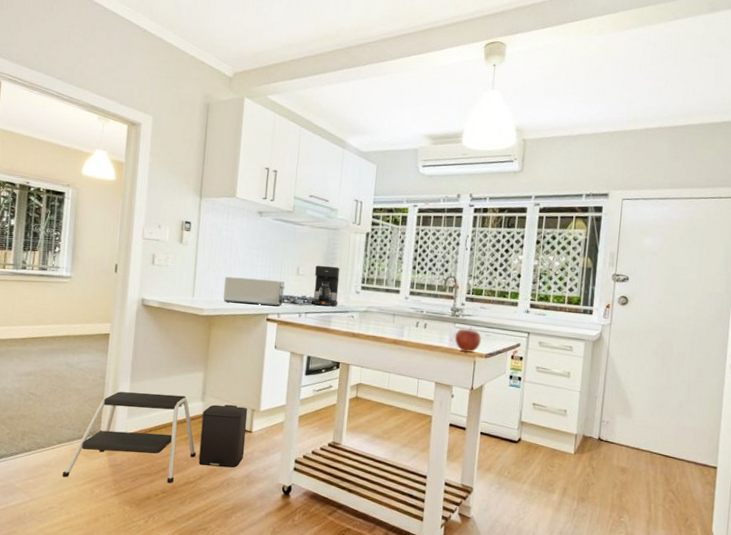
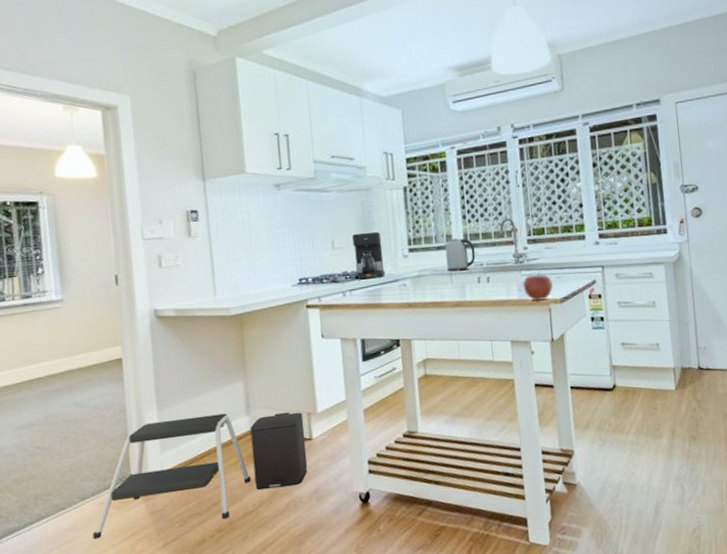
toaster: present [222,276,286,307] -> none [248,259,323,296]
kettle: none [391,284,419,314] -> present [444,238,476,272]

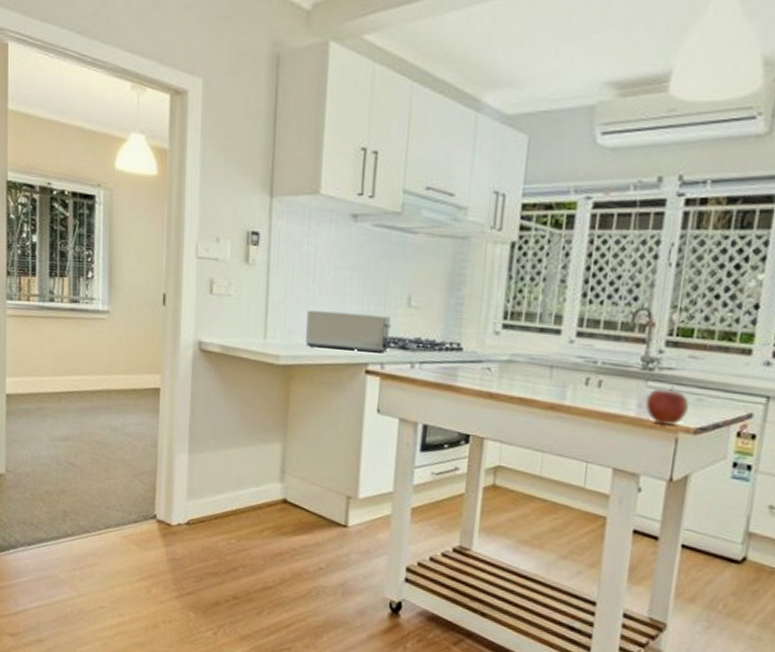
step stool: present [92,413,251,540] -> none [112,465,275,588]
toaster: none [248,259,323,296] -> present [305,310,392,353]
pedal bin: present [250,412,308,491] -> none [278,487,342,573]
coffee maker: present [352,231,386,280] -> none [427,292,471,354]
kettle: present [444,238,476,272] -> none [548,321,591,366]

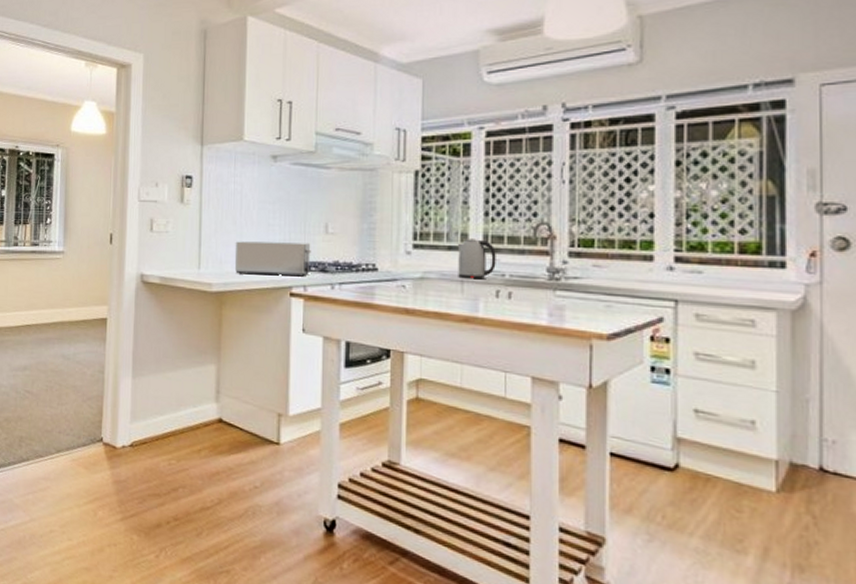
kettle: none [548,321,591,366] -> present [457,239,496,280]
apple: present [645,386,689,426] -> none [556,294,598,332]

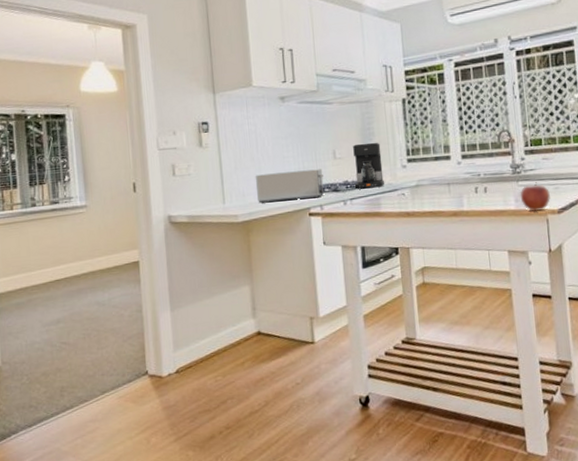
coffee maker: none [345,219,383,274] -> present [353,142,385,190]
kettle: present [457,239,496,280] -> none [441,149,473,182]
apple: none [556,294,598,332] -> present [520,182,550,211]

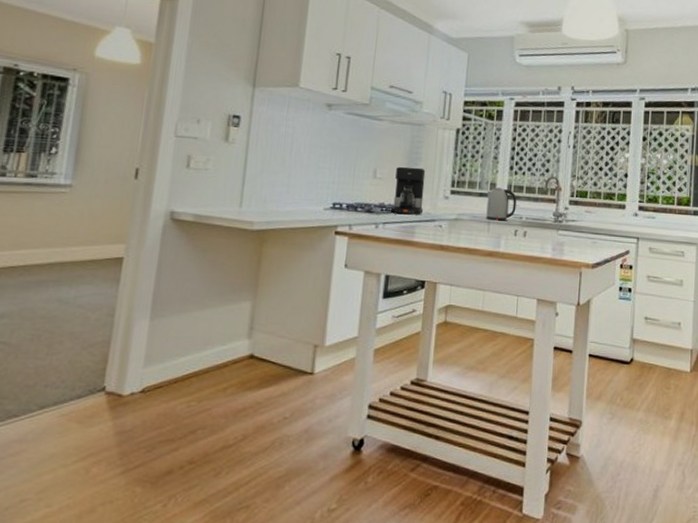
toaster: present [255,169,325,204] -> none [279,182,360,217]
kettle: none [441,149,473,182] -> present [486,187,517,221]
apple: present [520,182,550,211] -> none [558,233,587,263]

